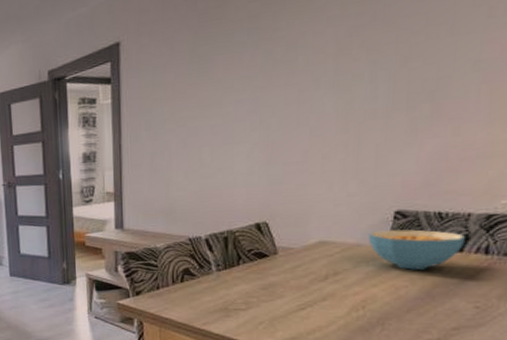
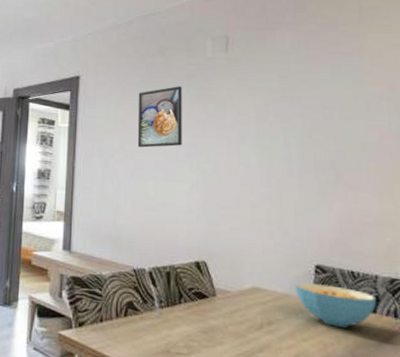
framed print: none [189,32,242,113] -> present [137,86,182,148]

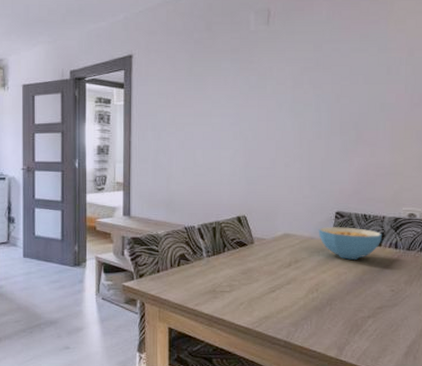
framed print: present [137,86,182,148] -> none [187,60,227,120]

